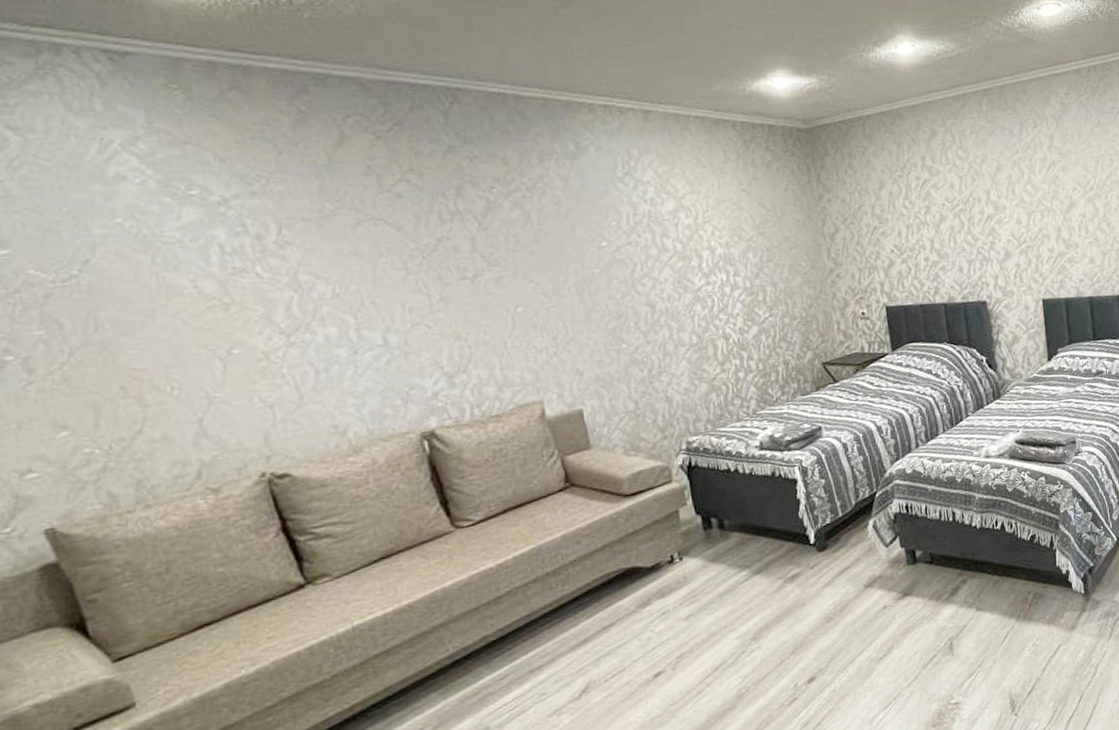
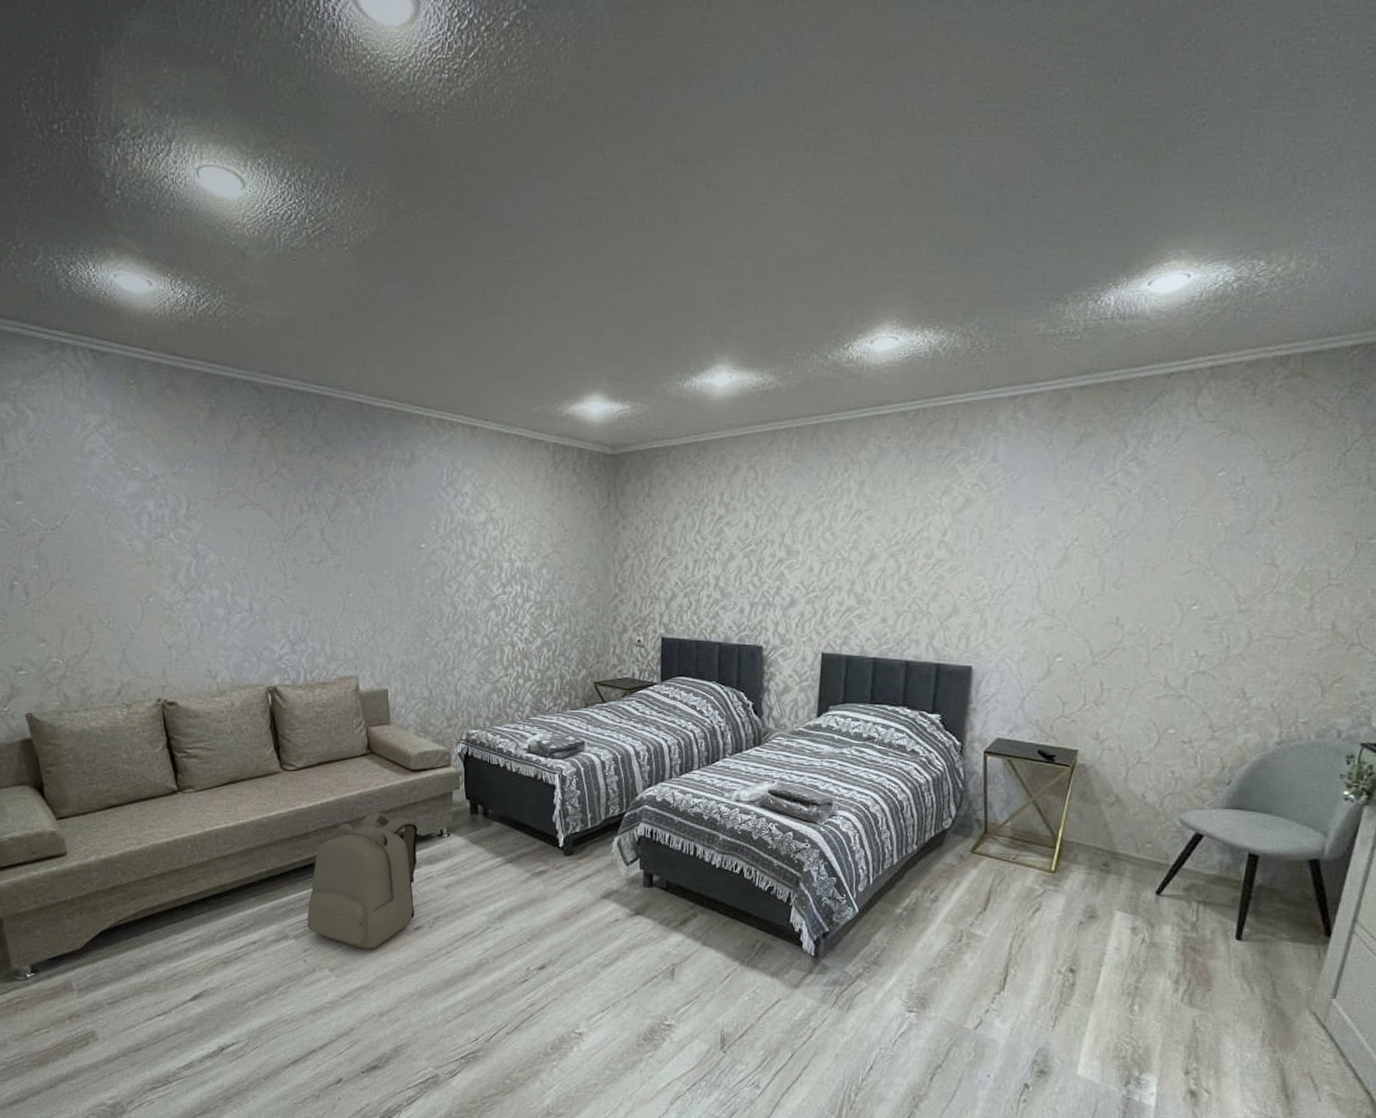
backpack: none [511,550,652,718] -> present [307,812,418,949]

